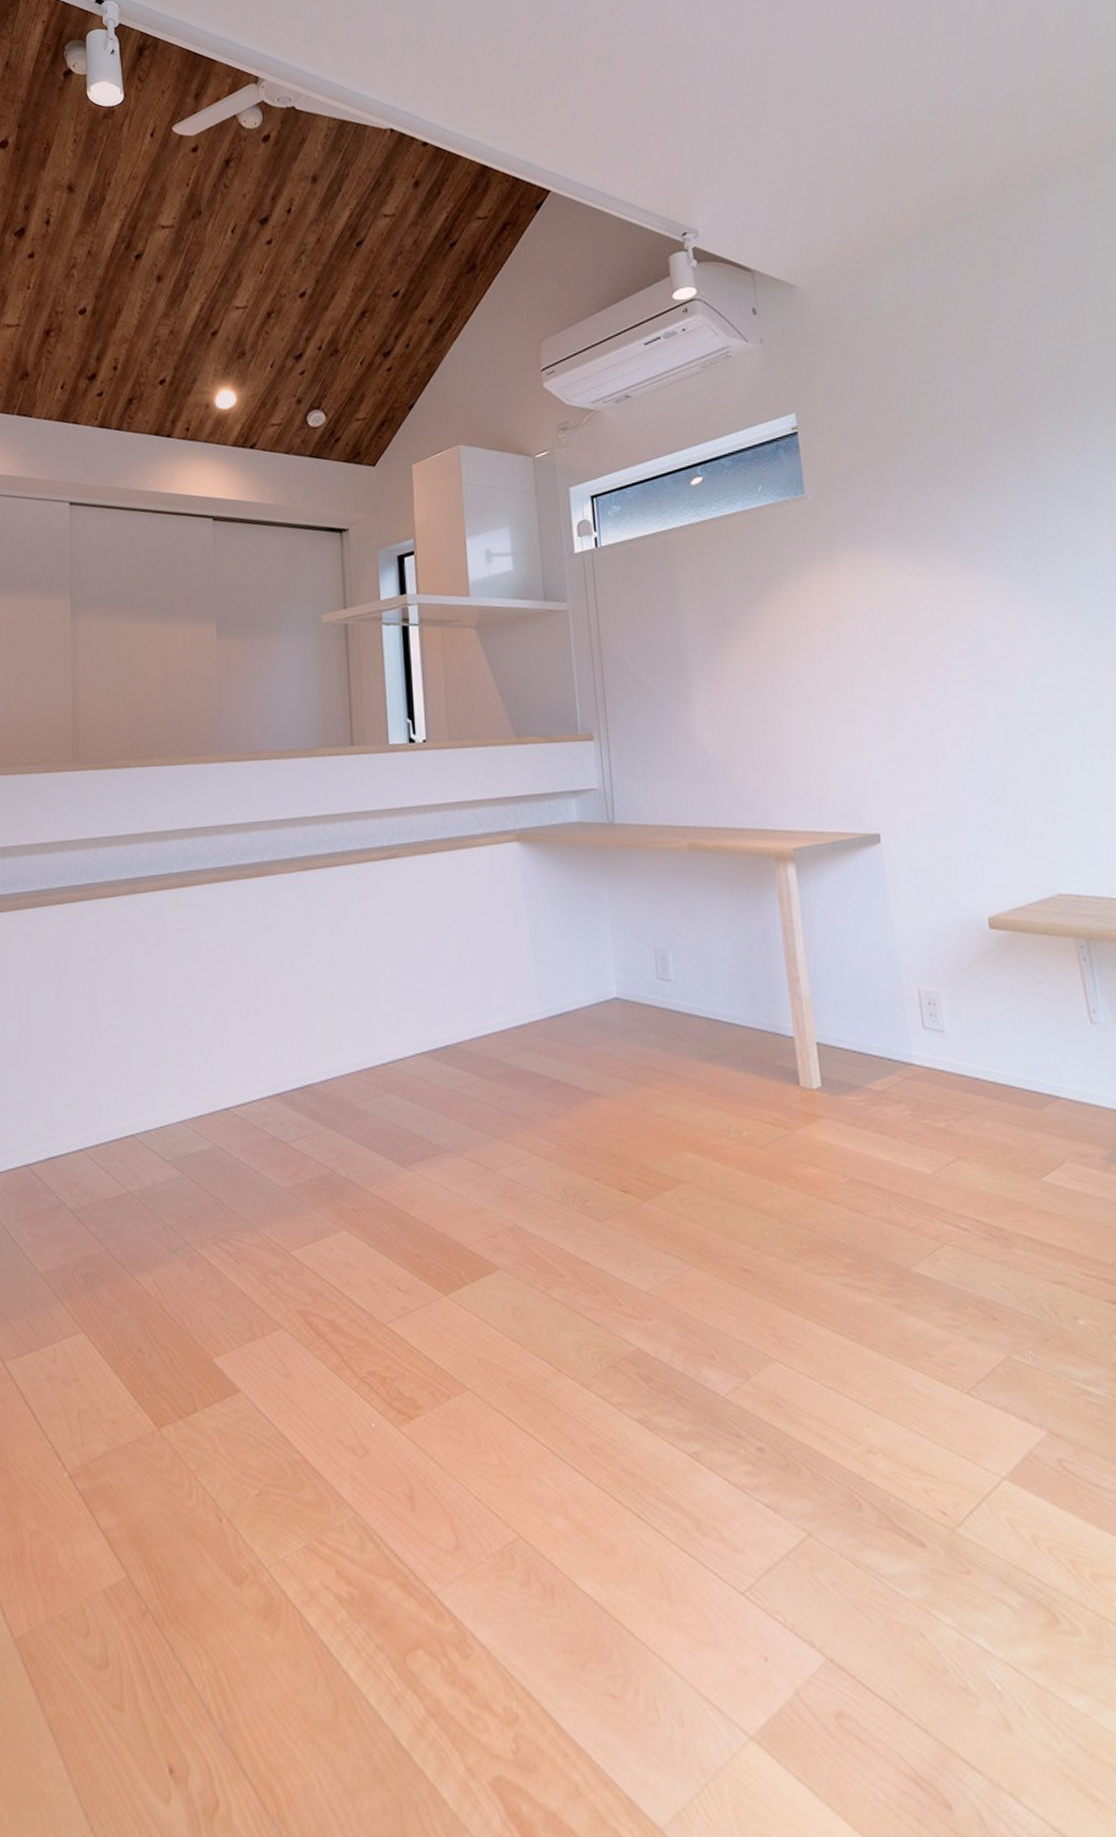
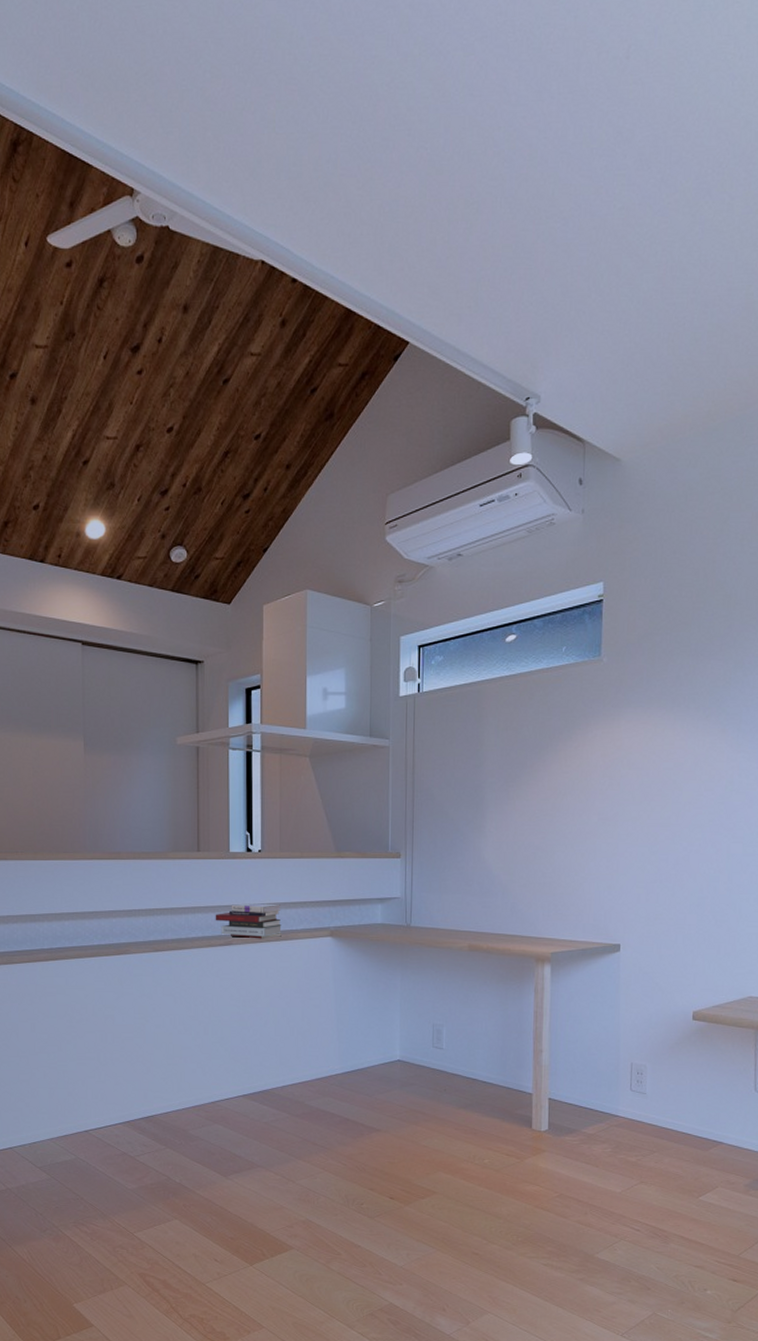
books: none [375,804,457,849] -> present [215,903,282,939]

